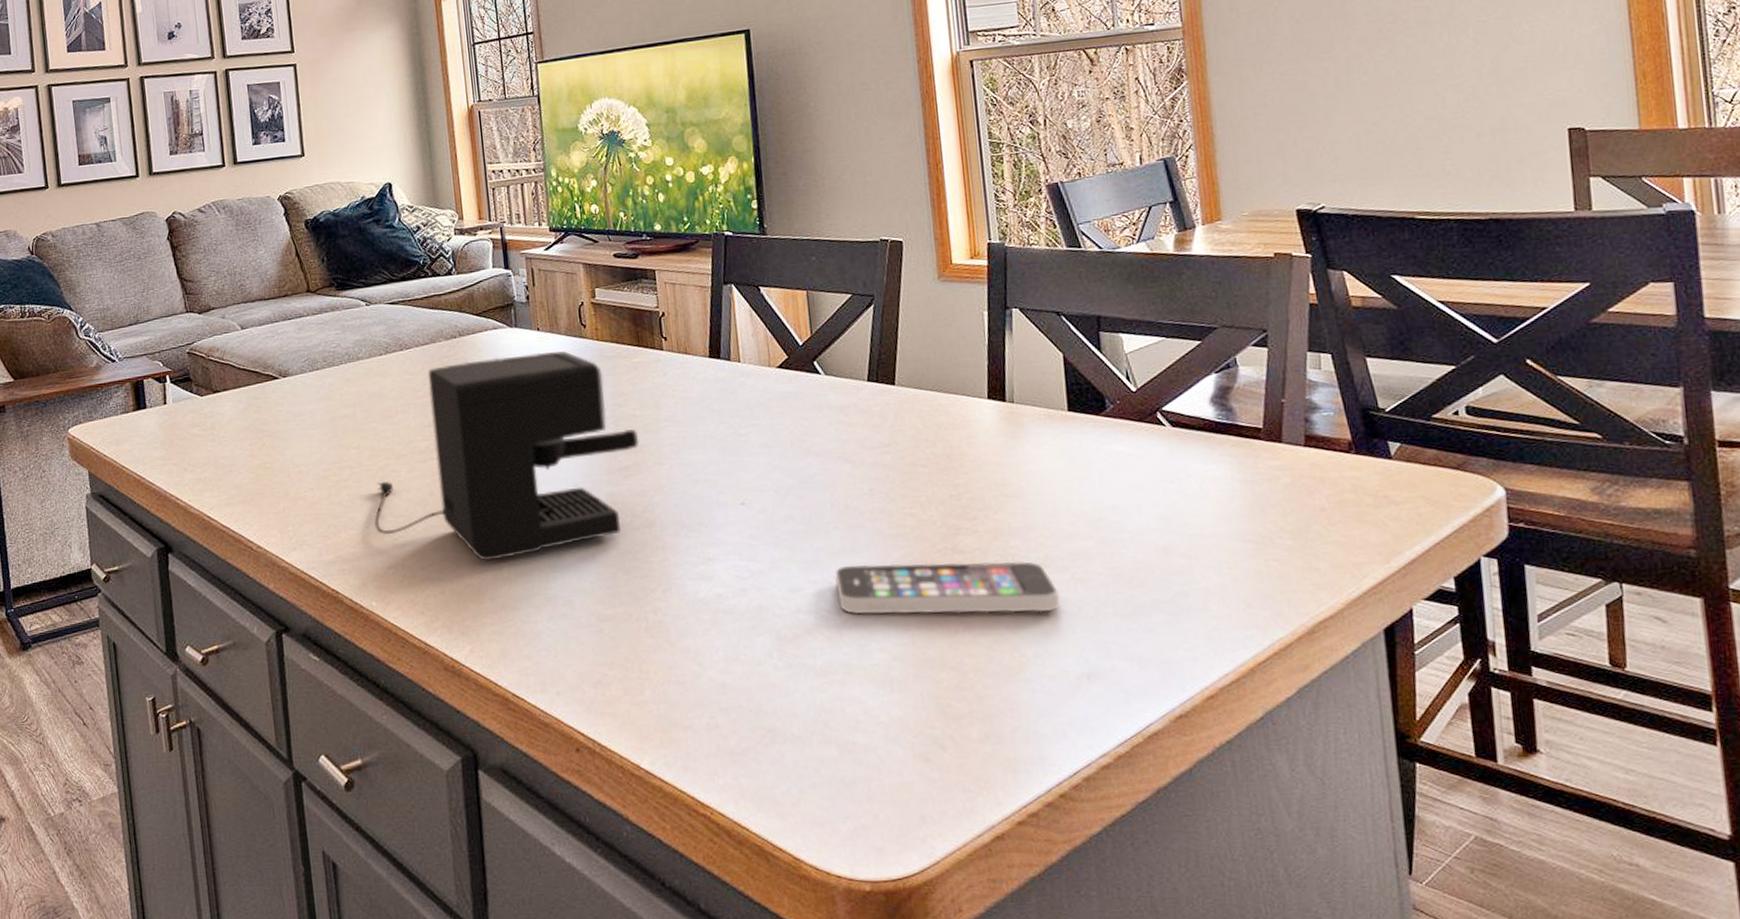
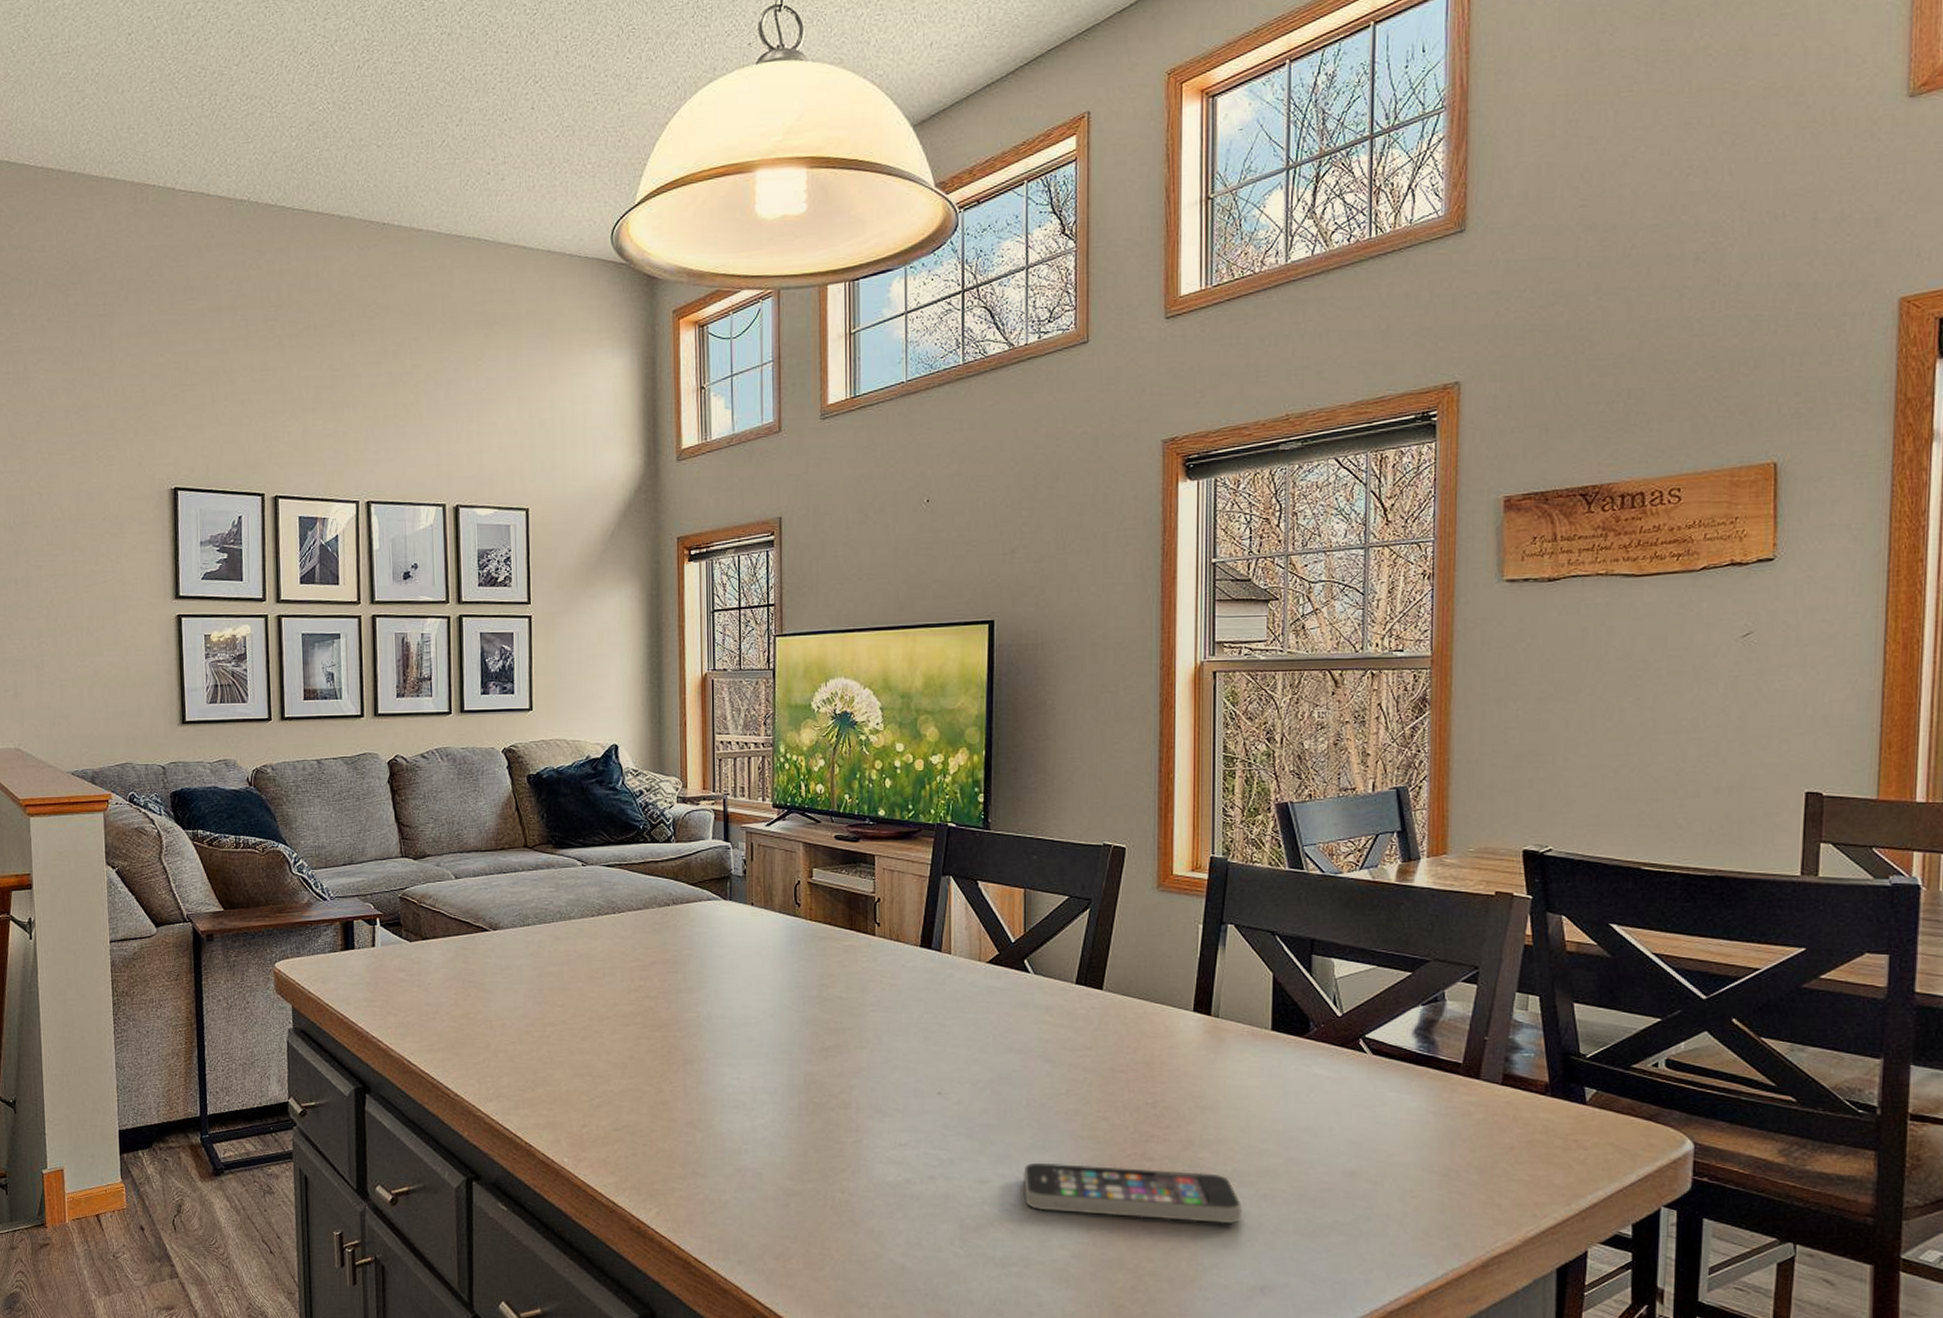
coffee maker: present [373,351,639,561] -> none [572,927,843,1128]

